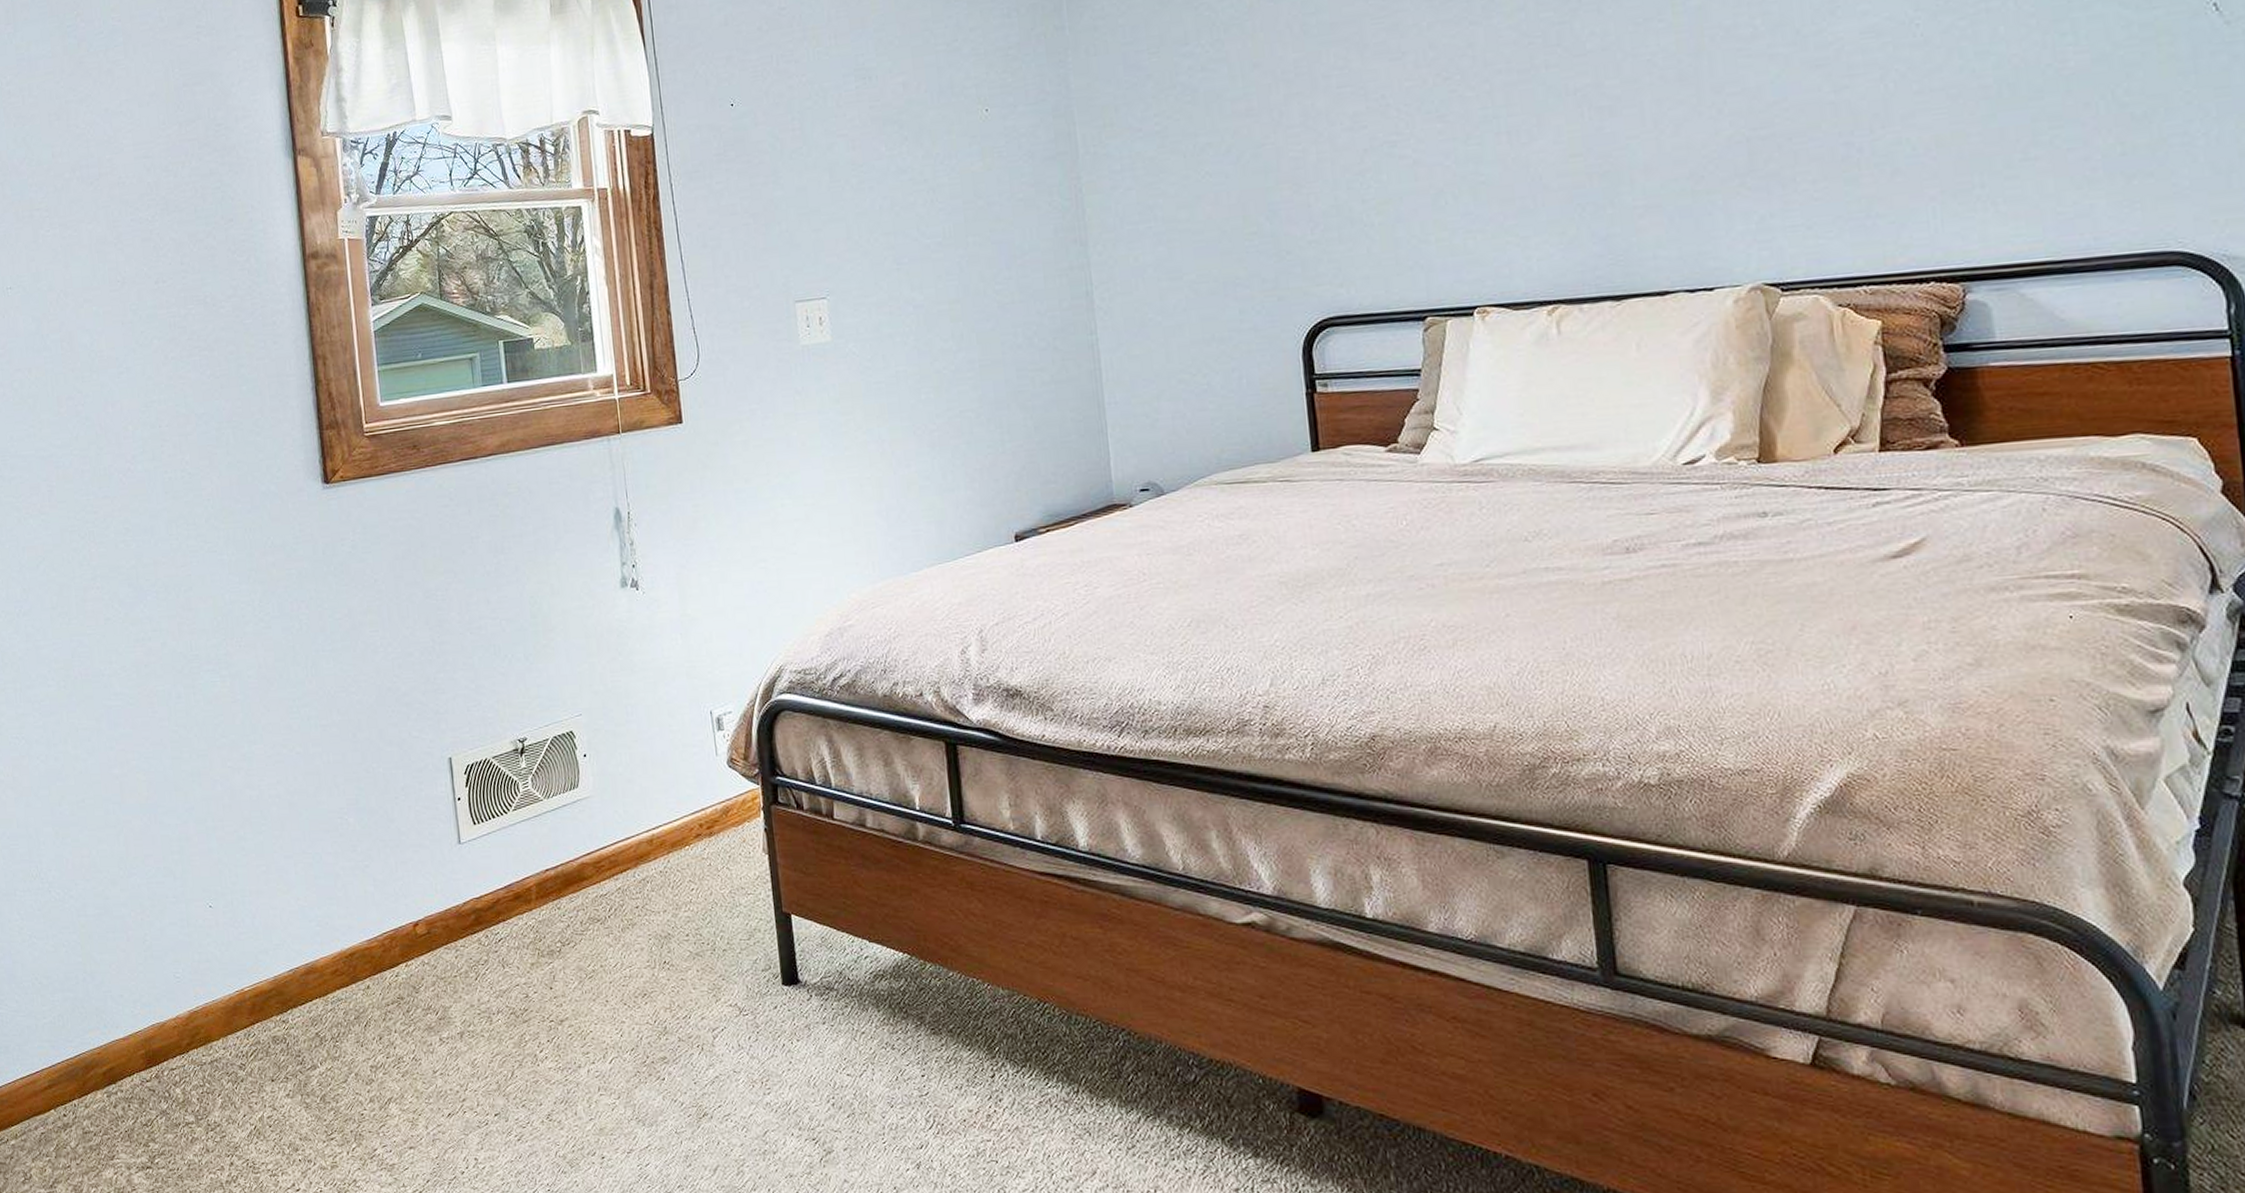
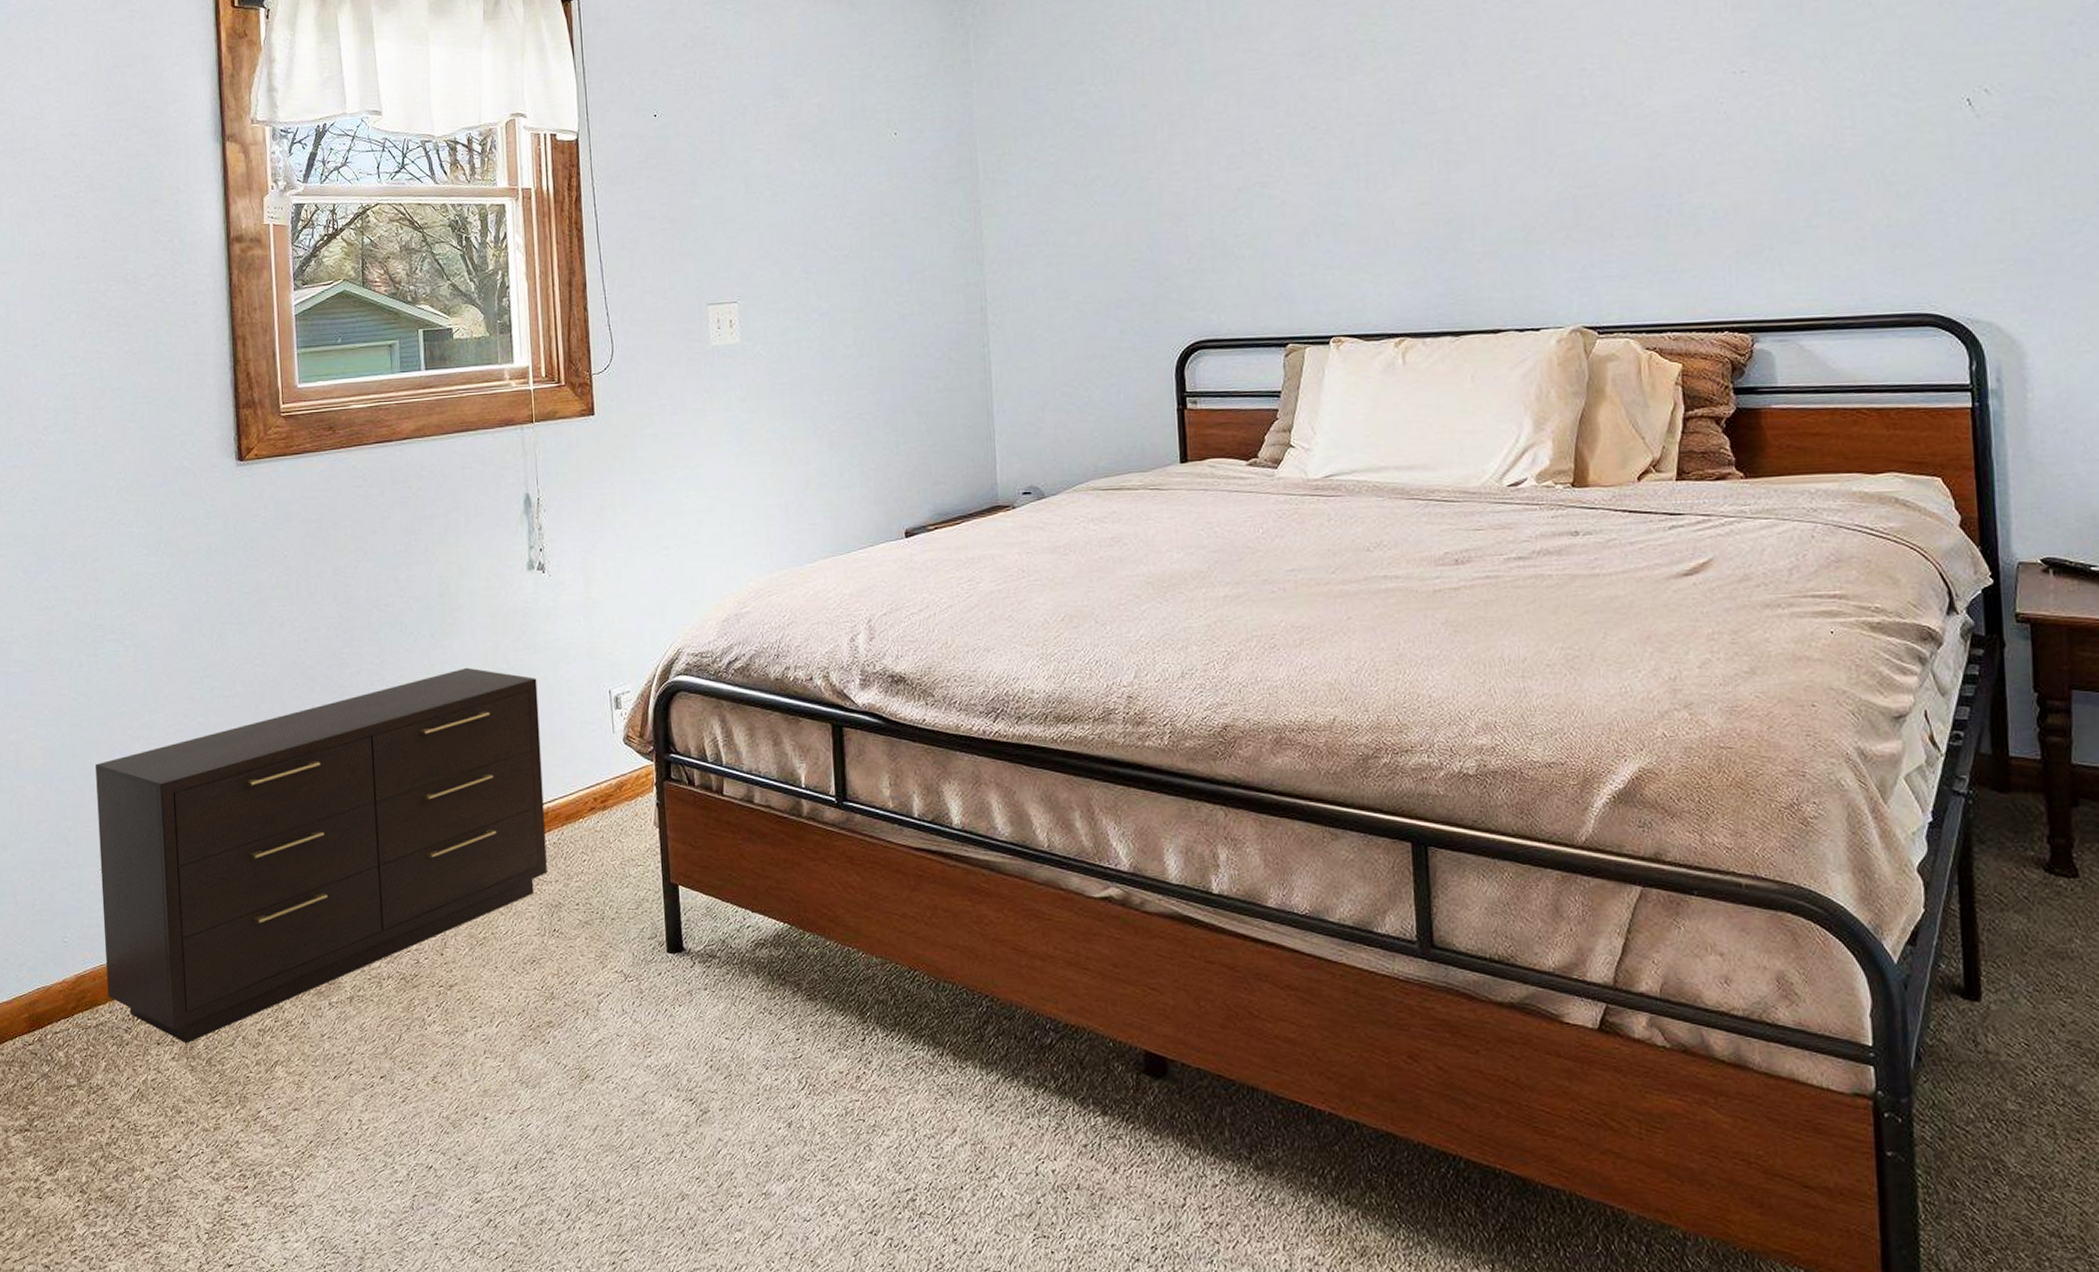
dresser: none [198,690,655,1081] -> present [95,667,547,1044]

